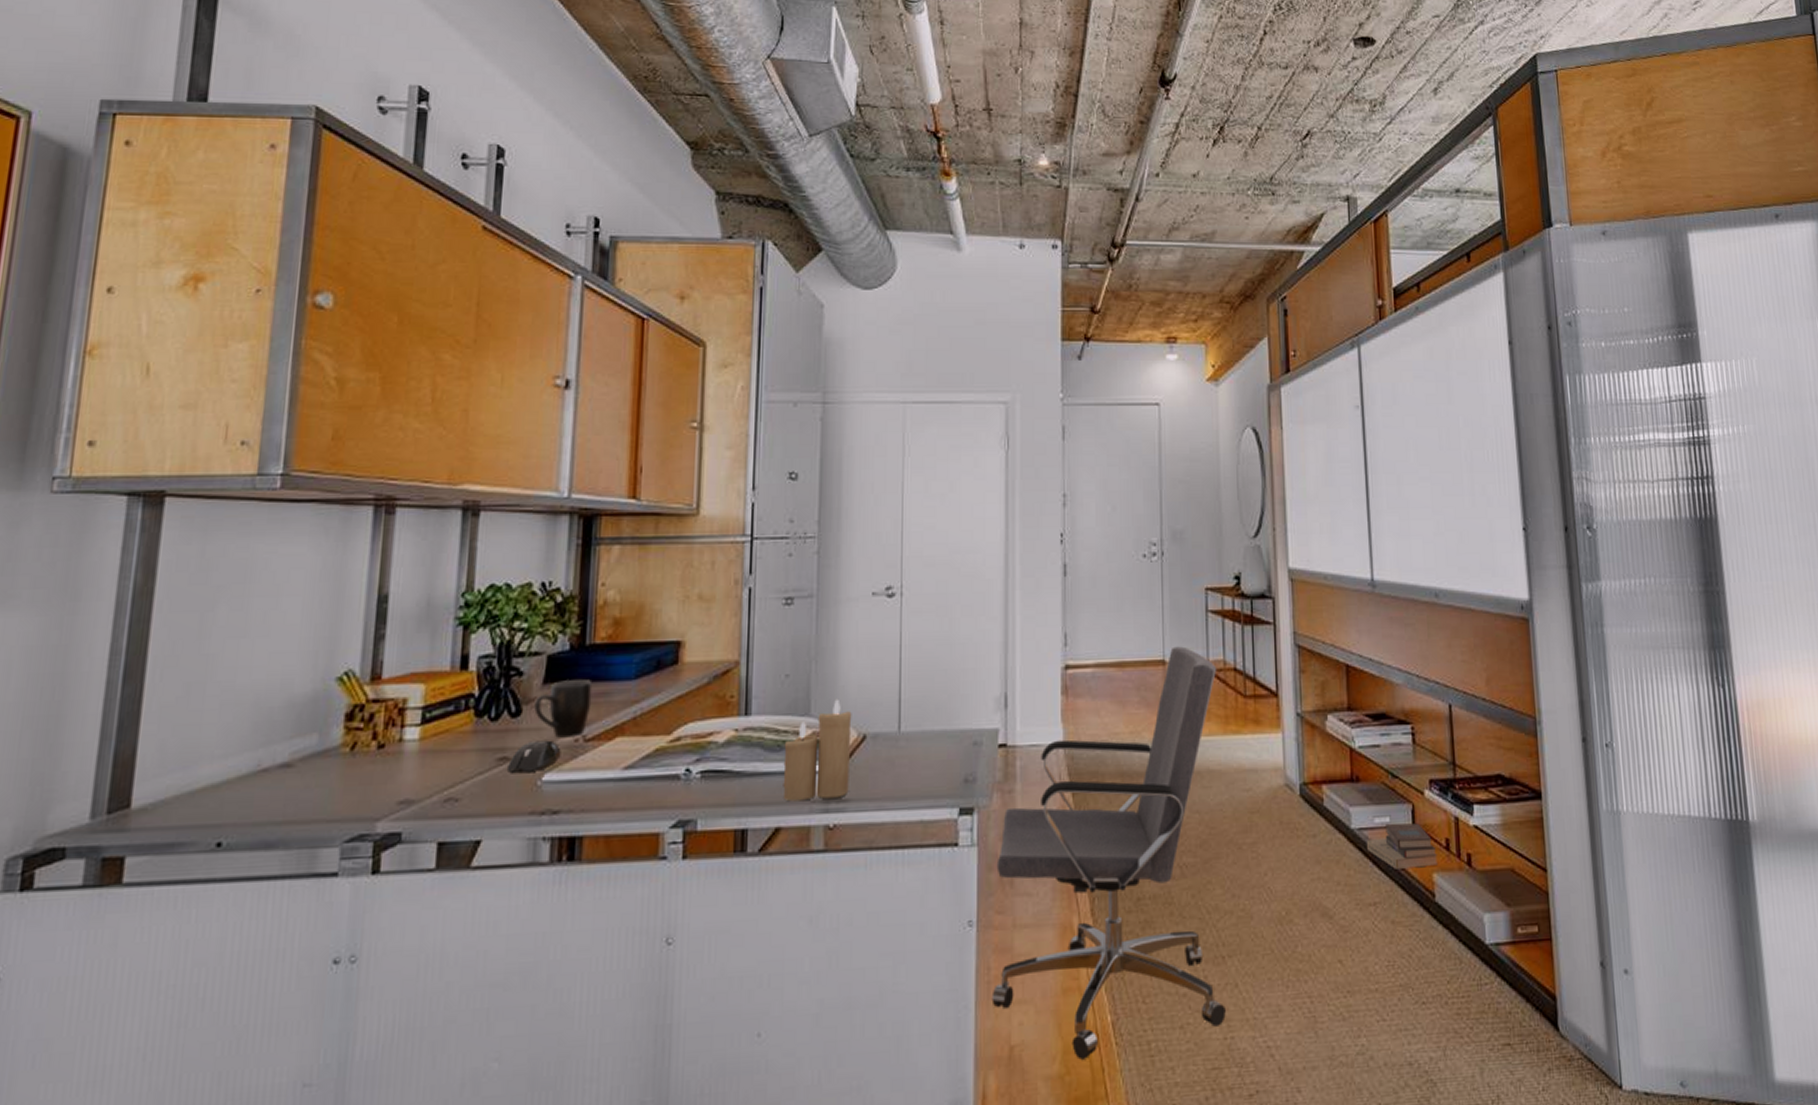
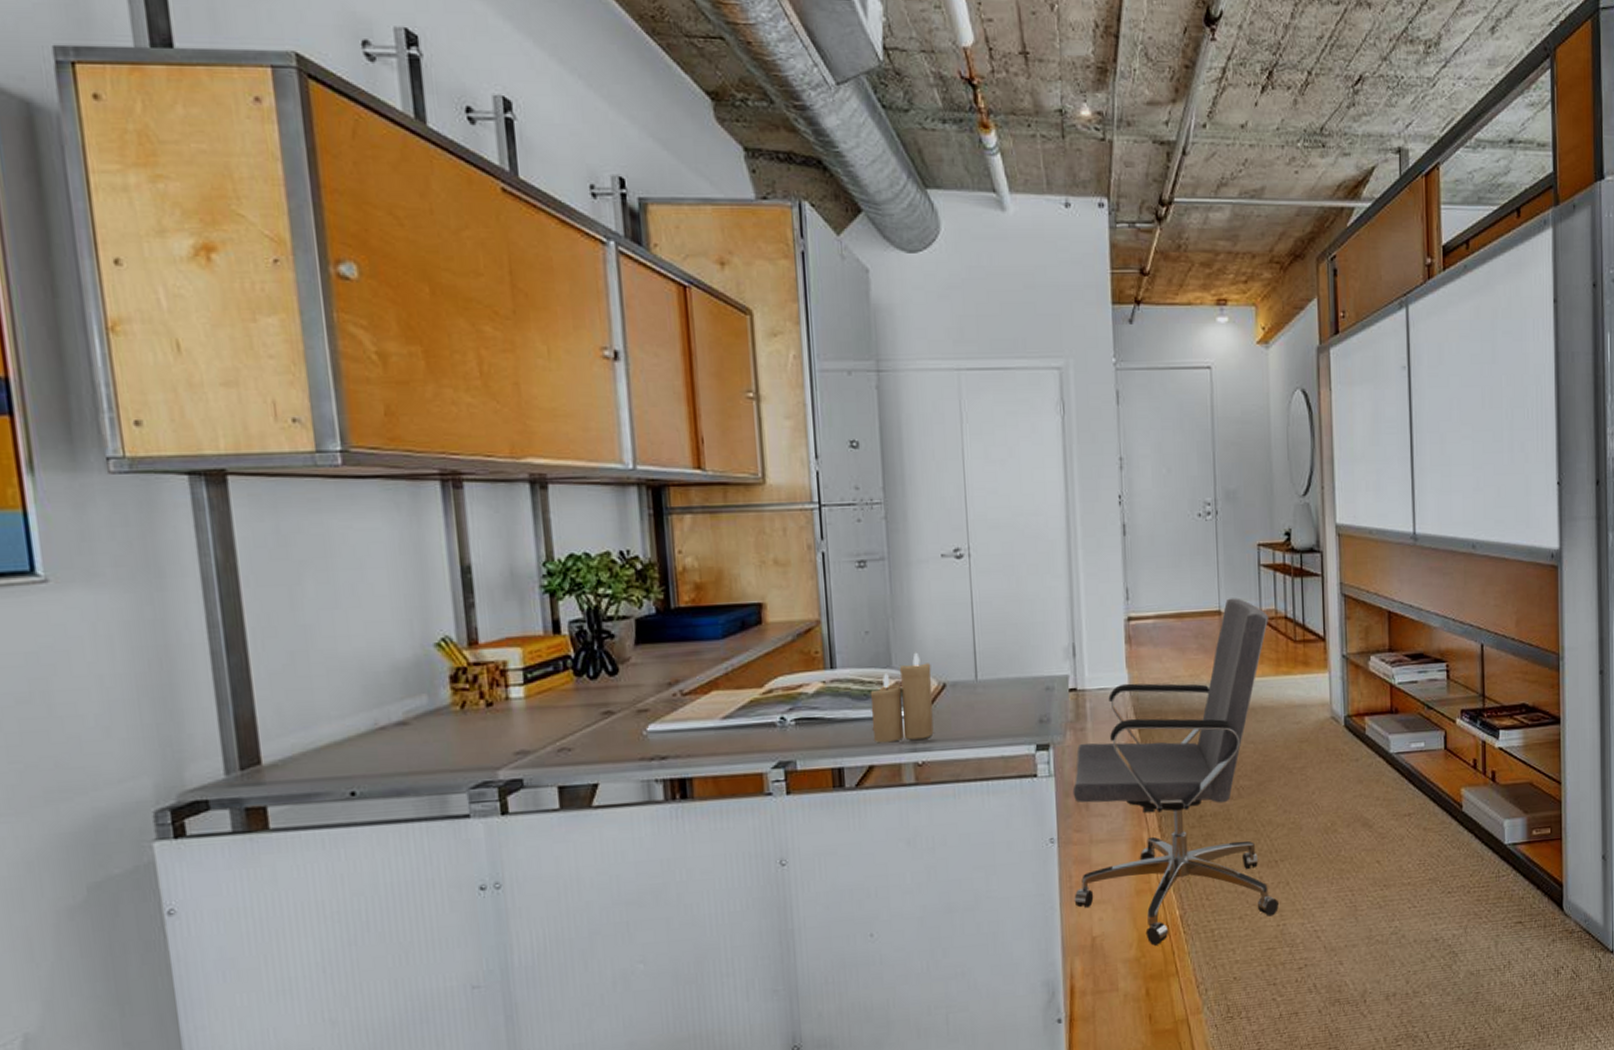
mouse: present [508,740,561,774] -> none [613,695,662,726]
mug: present [534,680,593,738] -> none [629,640,684,693]
books: present [1367,823,1438,869] -> none [1404,747,1466,786]

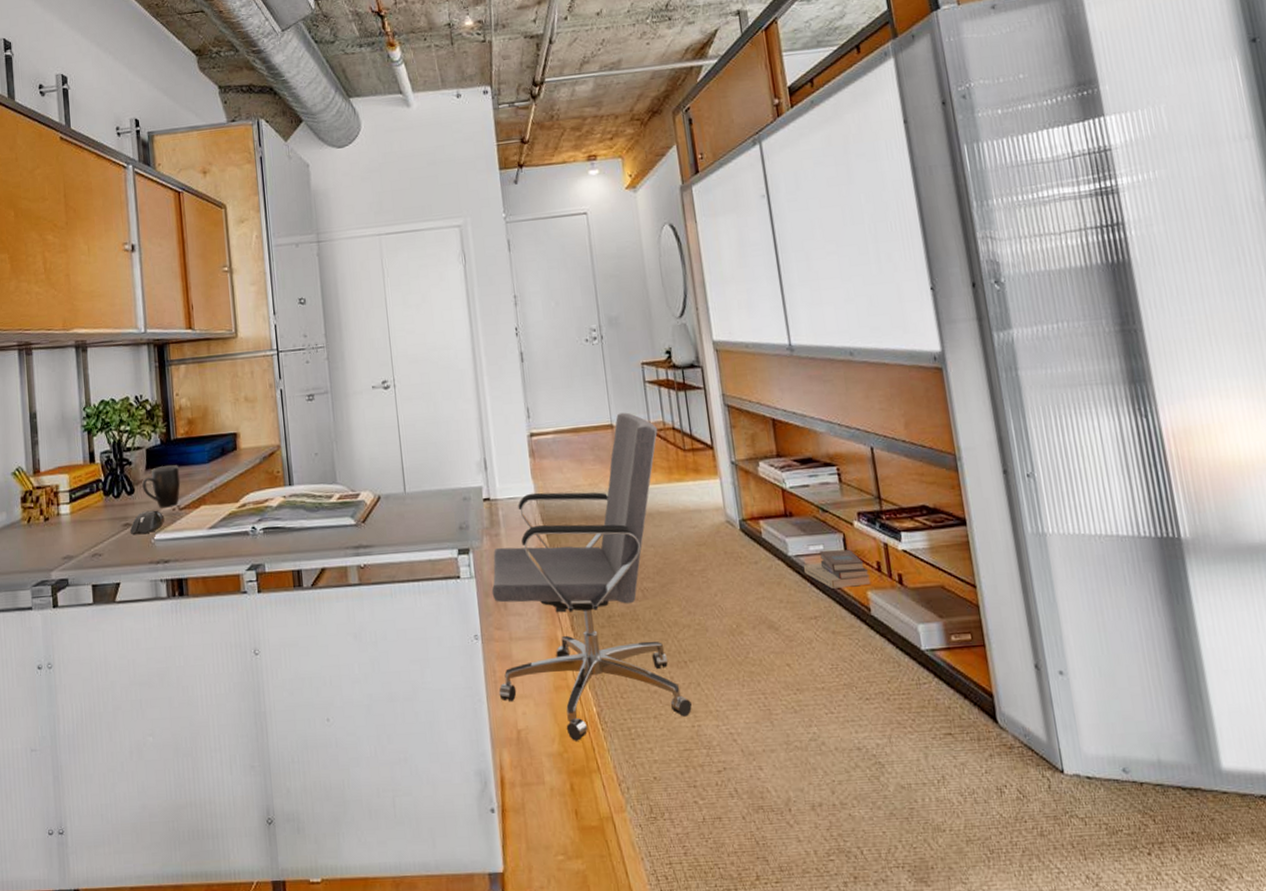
mouse: none [613,695,662,726] -> present [130,510,165,535]
mug: none [629,640,684,693] -> present [142,465,181,508]
candle: present [870,652,934,743] -> none [320,469,372,549]
books: none [1404,747,1466,786] -> present [804,549,871,589]

